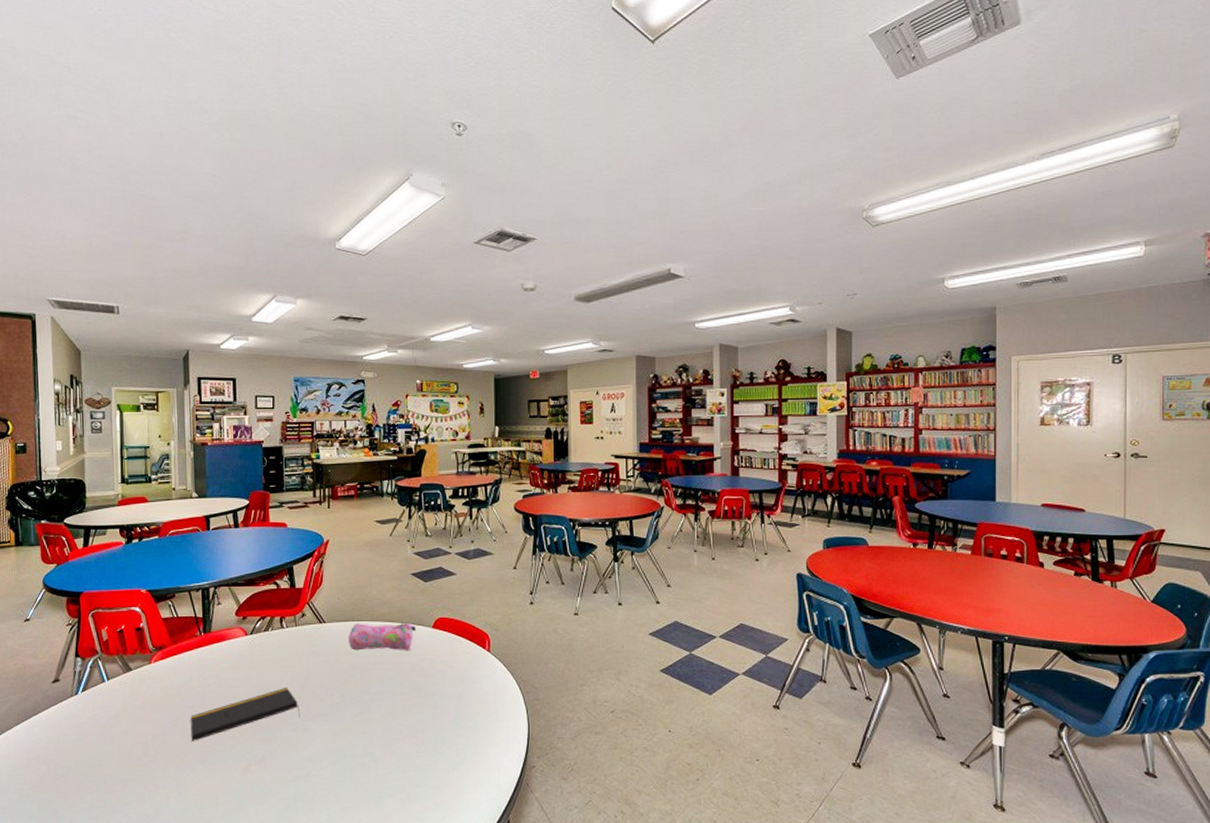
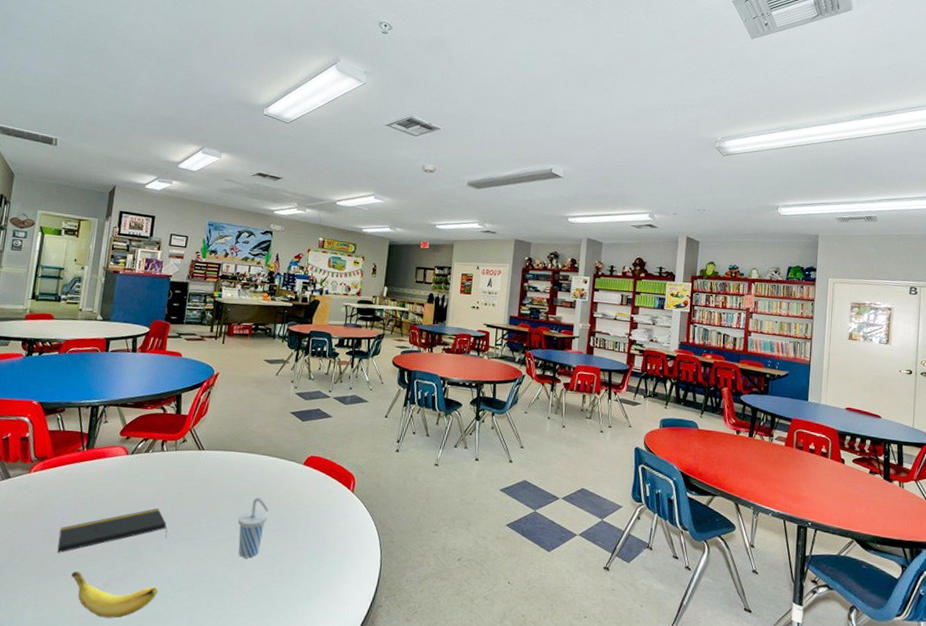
banana: none [209,757,299,802] -> present [71,570,158,619]
pencil case: present [349,623,416,651] -> none [223,453,288,485]
cup: none [372,667,403,730] -> present [238,497,270,558]

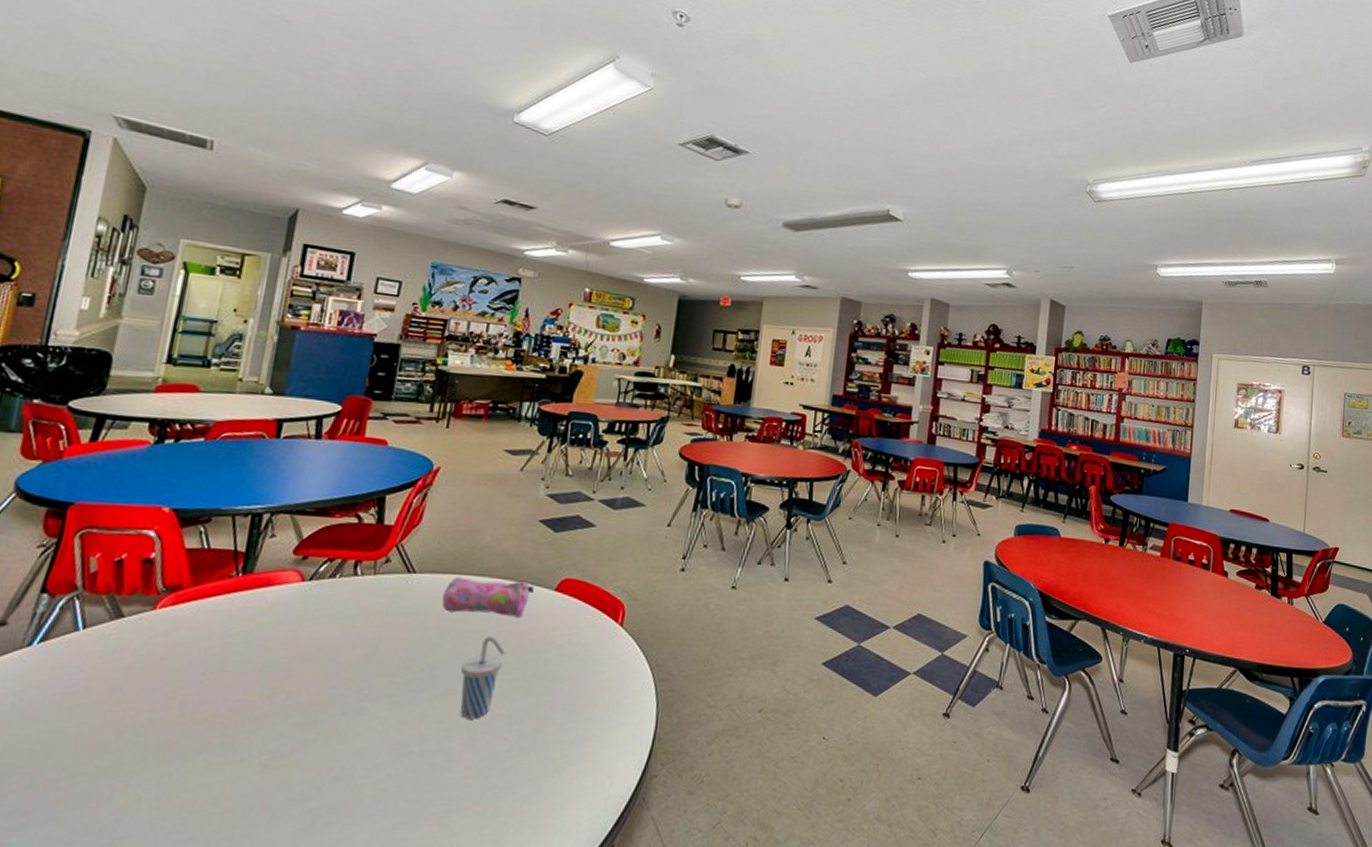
notepad: present [57,508,167,553] -> none [192,654,359,722]
banana: present [71,570,158,619] -> none [212,746,342,812]
pencil case: none [223,453,288,485] -> present [442,576,534,618]

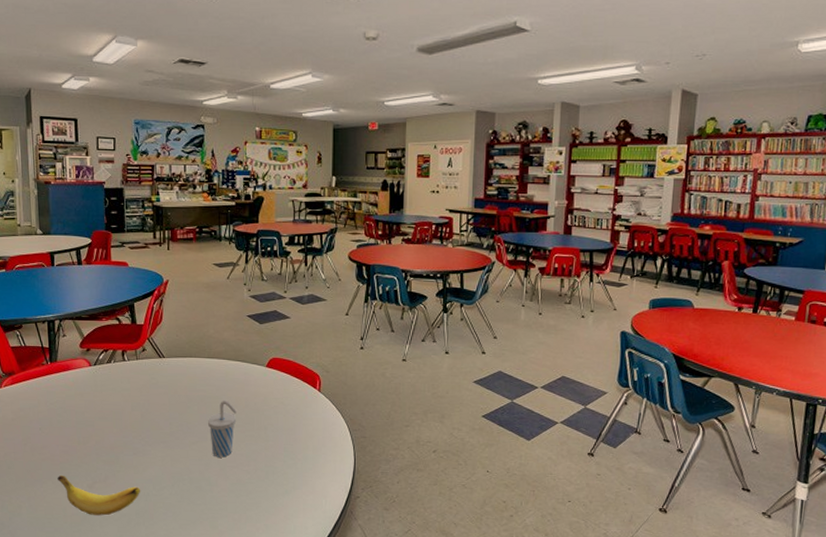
banana: none [212,746,342,812] -> present [57,475,140,516]
pencil case: present [442,576,534,618] -> none [187,359,250,387]

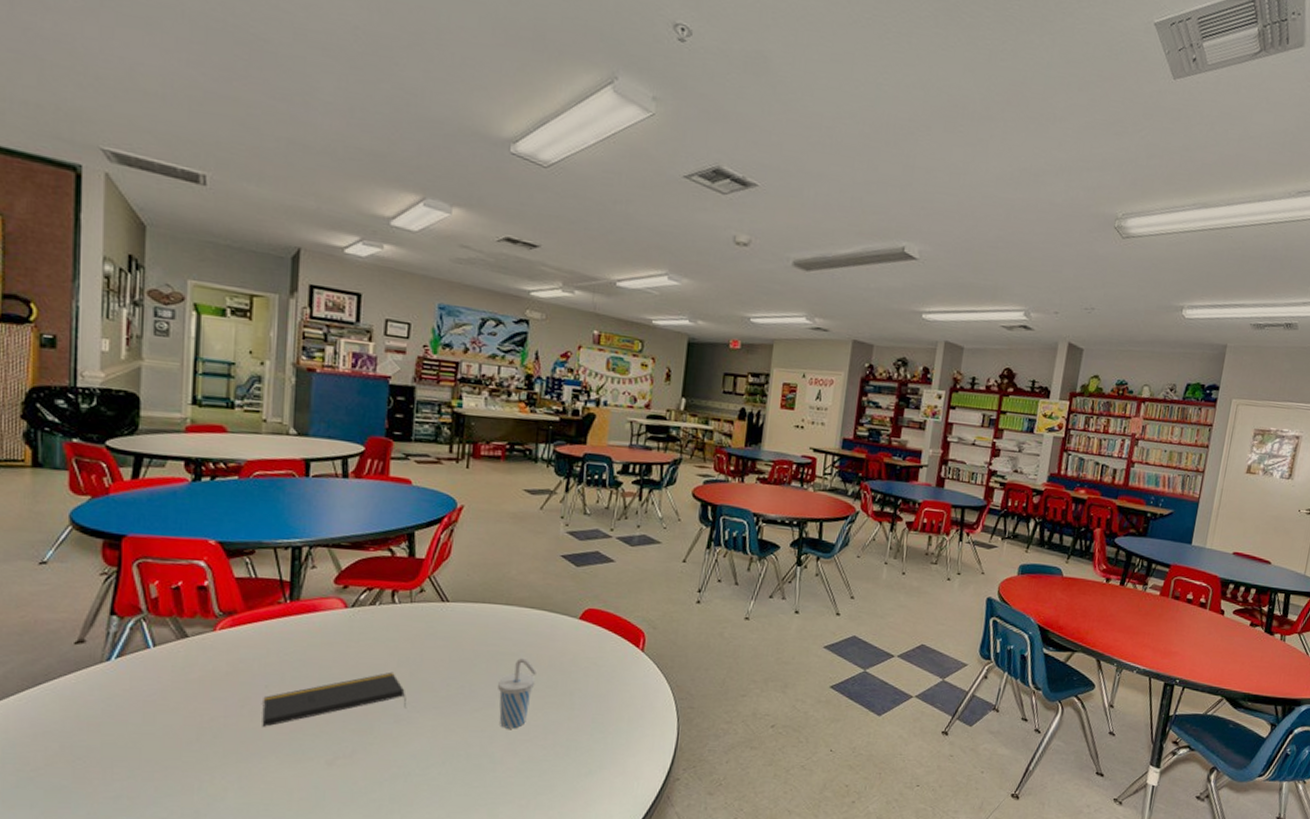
notepad: none [39,415,141,460] -> present [262,672,406,727]
banana: present [57,475,140,516] -> none [283,747,399,801]

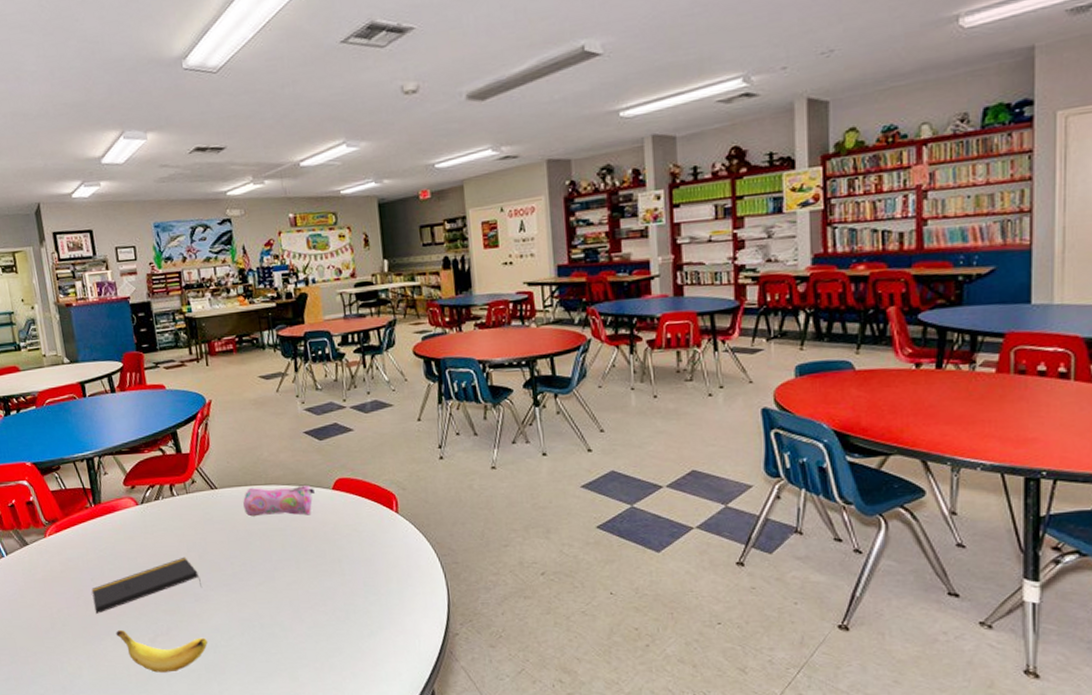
banana: none [283,747,399,801] -> present [116,629,208,673]
pencil case: none [476,605,560,643] -> present [243,485,315,517]
cup: present [498,658,538,729] -> none [273,532,306,598]

